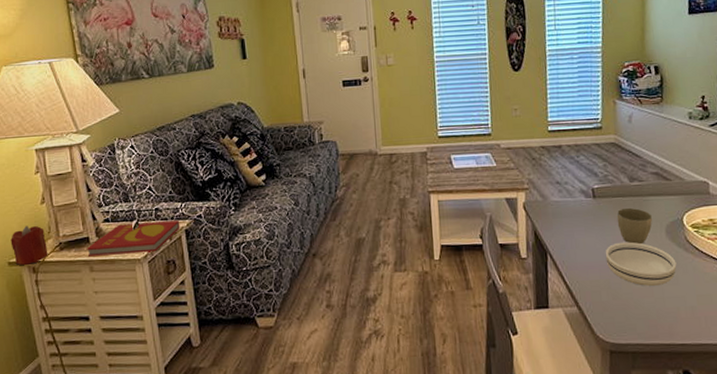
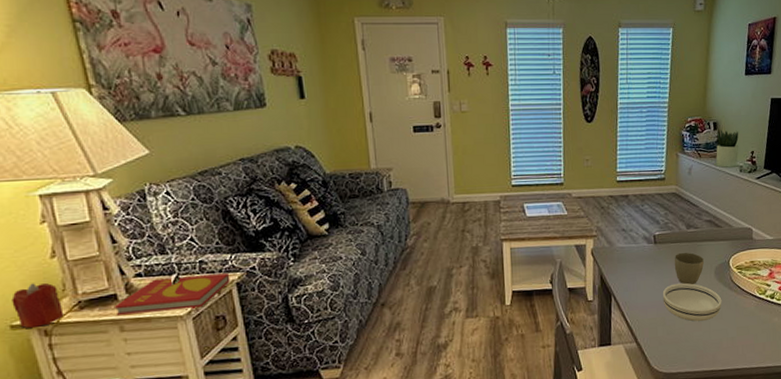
planter: none [657,73,689,116] -> present [713,129,740,169]

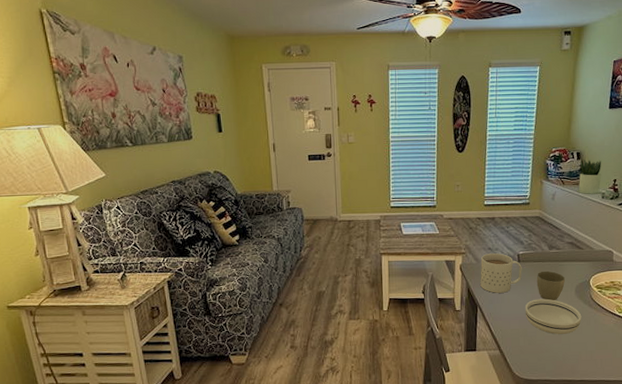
candle: present [11,283,64,329] -> none [8,275,44,310]
book: present [113,273,230,317] -> none [78,273,163,303]
mug: none [613,235,659,280] -> present [480,253,522,293]

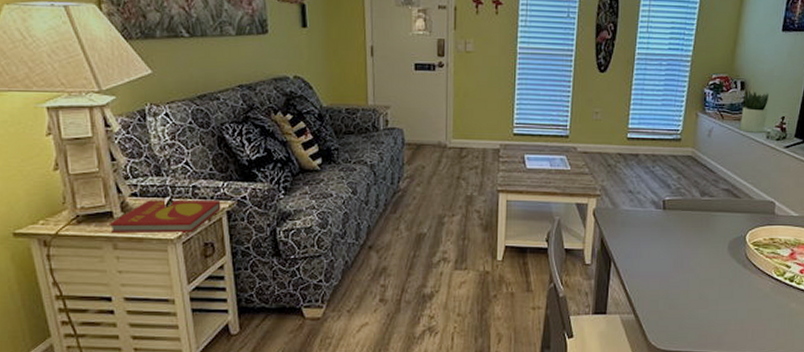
book: none [78,273,163,303] -> present [109,200,221,234]
mug: present [480,253,522,293] -> none [616,198,668,246]
bowl: present [525,298,582,334] -> none [667,255,734,298]
cup: present [536,270,566,301] -> none [683,221,718,258]

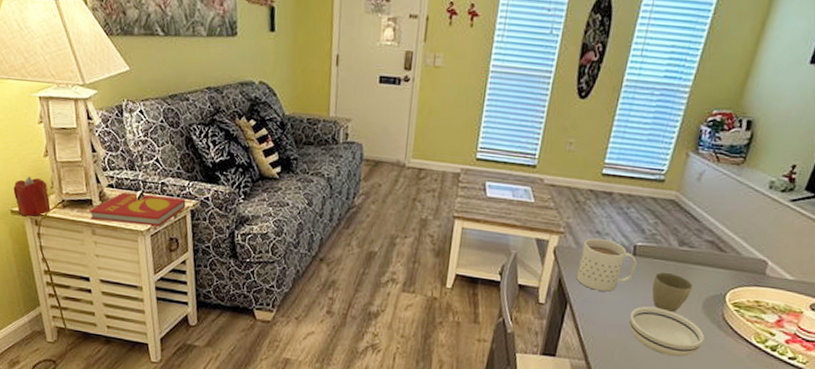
candle: none [16,193,63,238] -> present [13,176,51,217]
mug: none [616,198,668,246] -> present [576,238,637,292]
bowl: none [667,255,734,298] -> present [628,306,705,357]
cup: none [683,221,718,258] -> present [651,272,694,313]
planter: present [737,90,768,134] -> none [734,131,780,183]

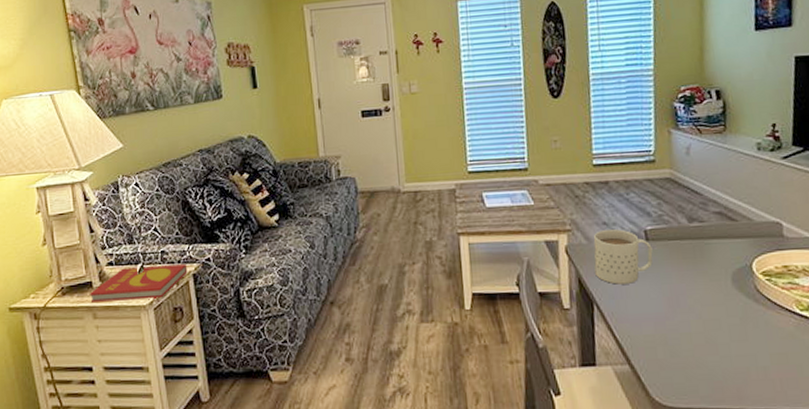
candle: present [13,176,51,217] -> none [11,269,50,312]
bowl: present [628,306,705,357] -> none [660,291,746,342]
cup: present [651,272,694,313] -> none [673,252,716,295]

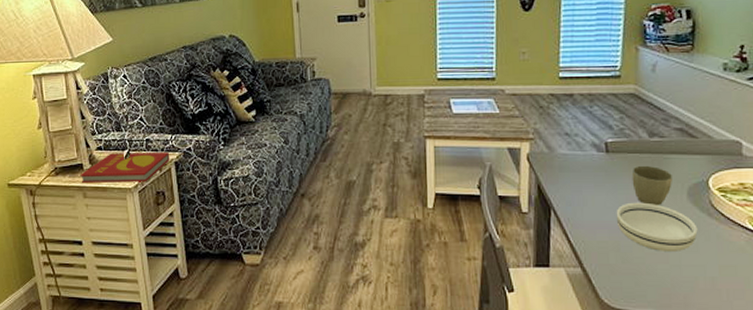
mug: present [593,229,653,285] -> none [554,140,612,192]
bowl: none [660,291,746,342] -> present [616,202,698,251]
cup: none [673,252,716,295] -> present [631,165,673,206]

